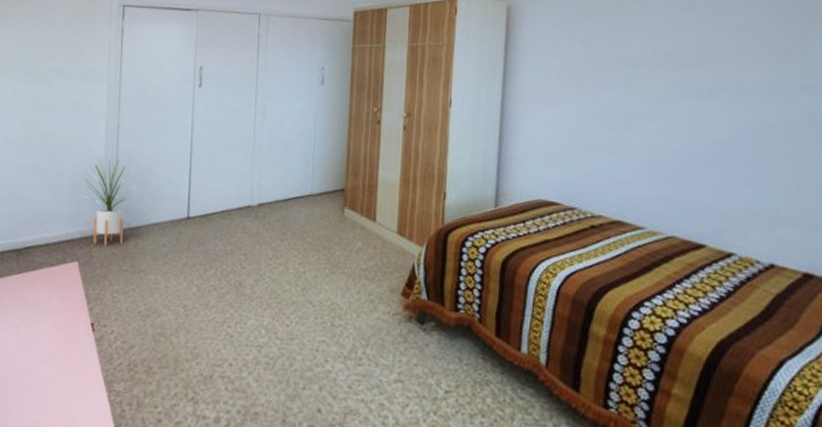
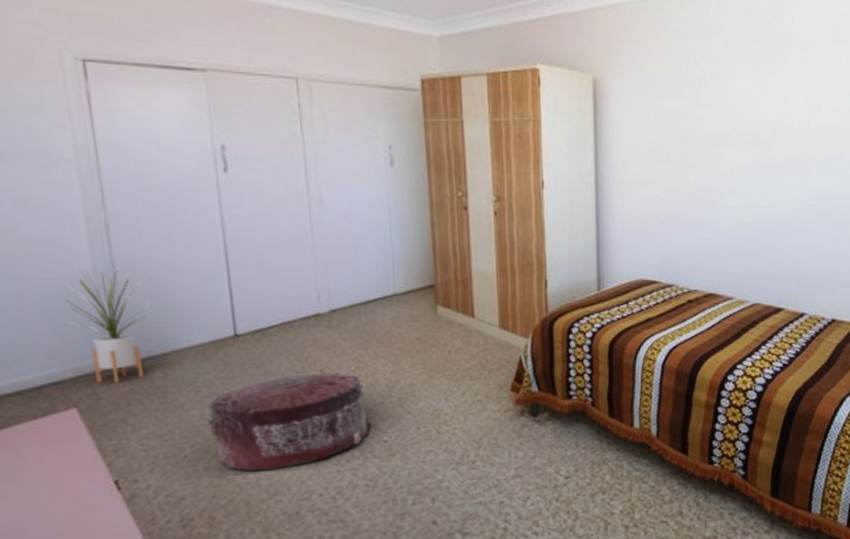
pouf: none [158,255,279,335] -> present [207,371,373,472]

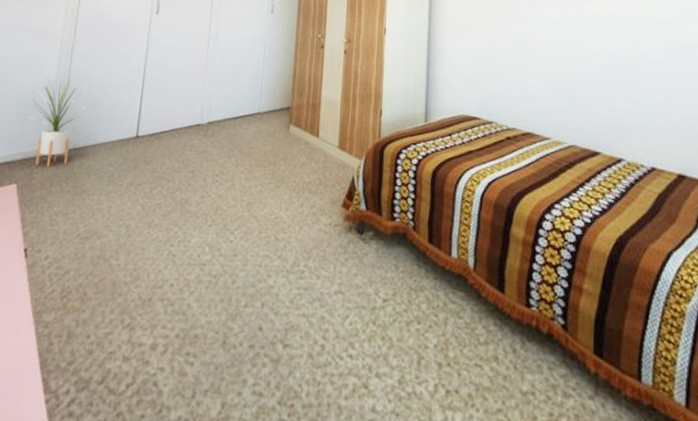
pouf: present [207,371,373,472] -> none [101,172,224,256]

